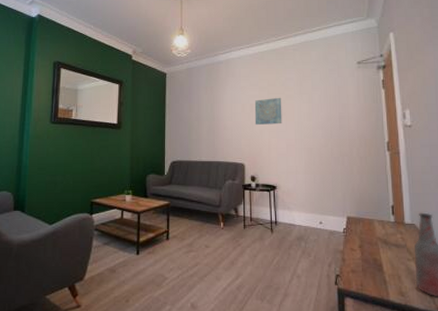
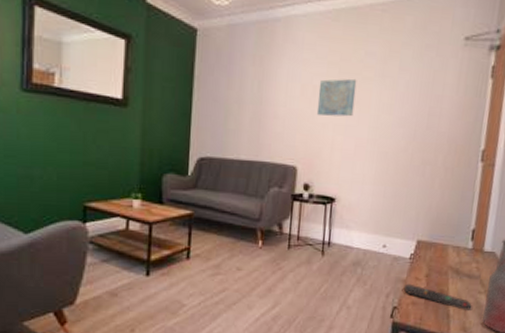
remote control: none [343,254,404,276] -> present [404,283,472,310]

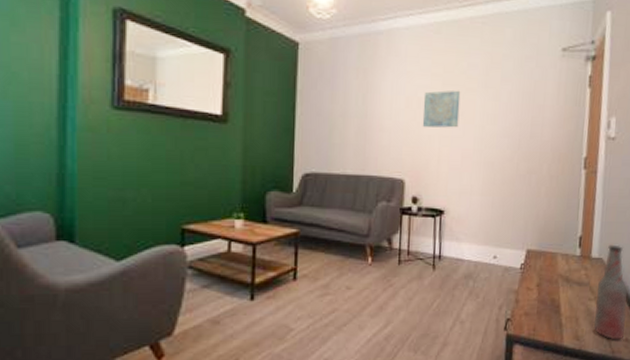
remote control: present [404,283,472,310] -> none [517,294,583,318]

